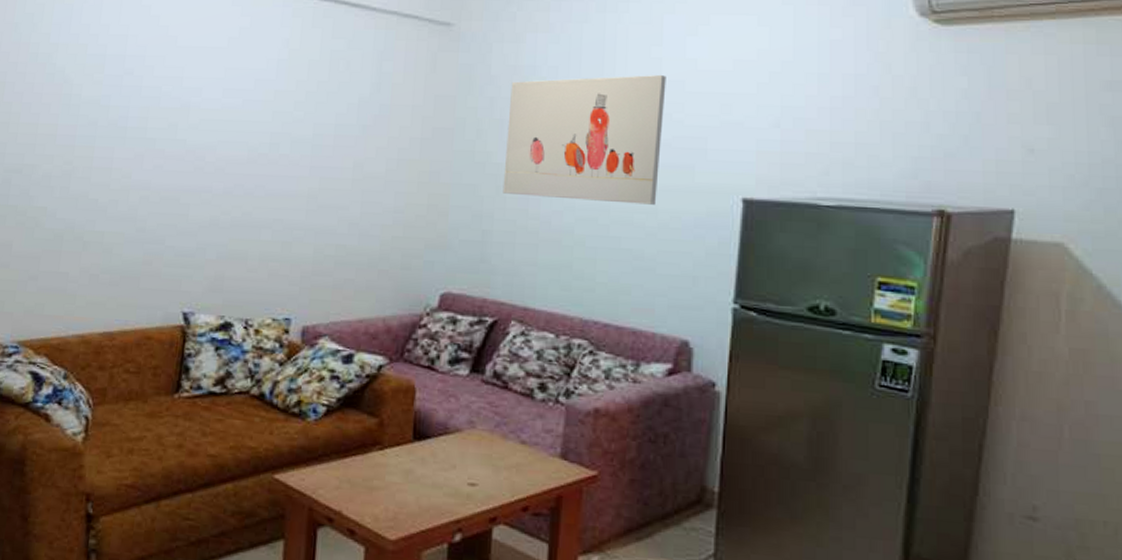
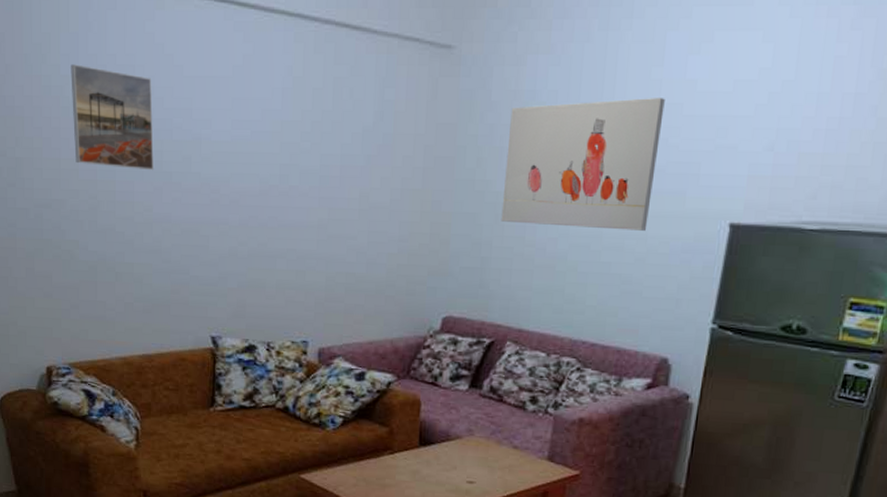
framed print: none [54,33,144,137] -> present [71,64,154,171]

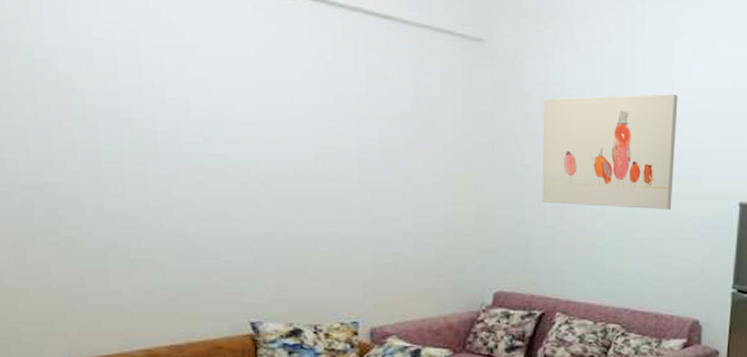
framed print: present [71,64,154,171] -> none [58,36,169,152]

